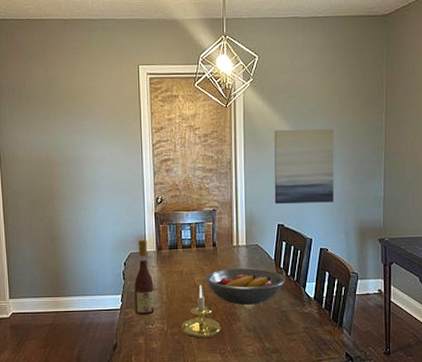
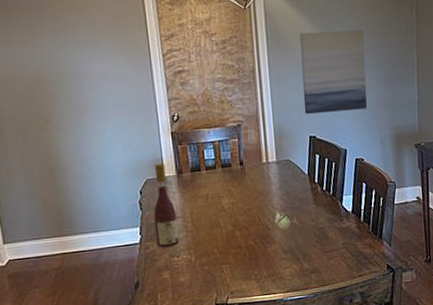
candle holder: present [182,285,222,339] -> none [211,208,256,267]
fruit bowl: present [205,267,286,305] -> none [234,184,321,226]

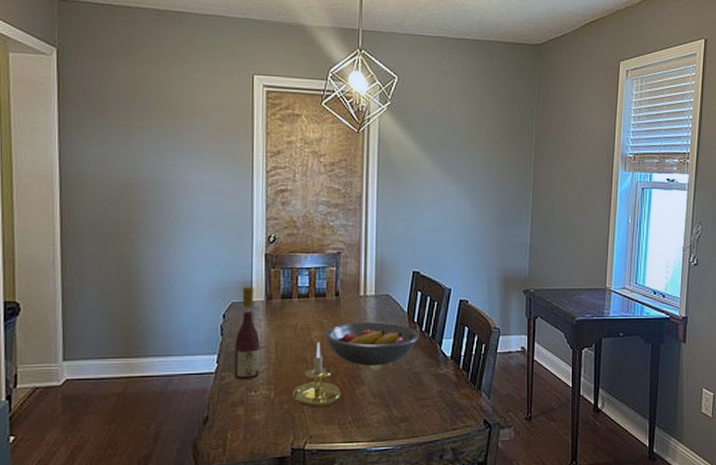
candle holder: none [211,208,256,267] -> present [293,342,342,408]
fruit bowl: none [234,184,321,226] -> present [324,321,420,366]
wall art: present [299,30,368,114] -> none [410,162,480,248]

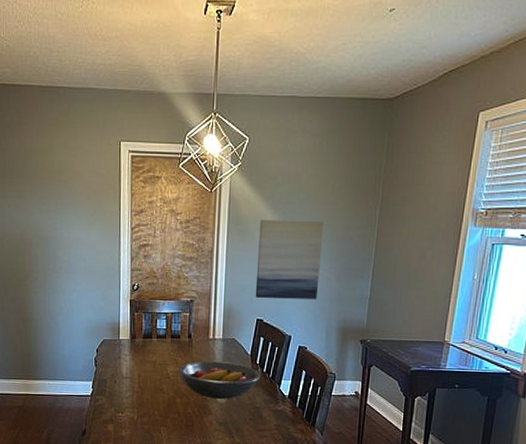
wine bottle: present [234,286,260,380] -> none [105,326,126,403]
candle holder: present [293,342,342,408] -> none [152,376,192,430]
wall art: none [410,162,480,248] -> present [255,219,324,299]

